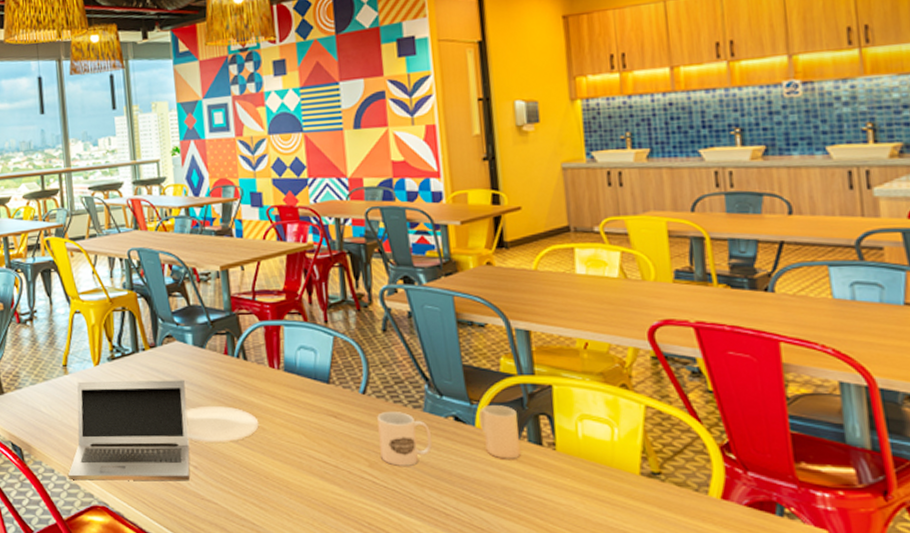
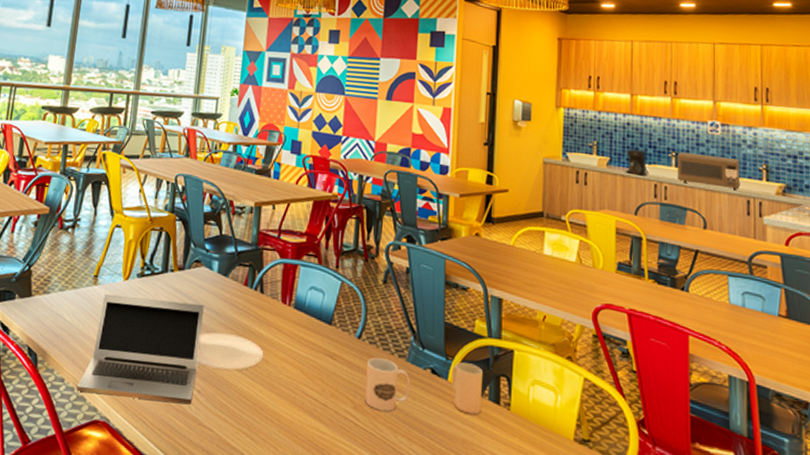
coffee maker: none [671,132,702,165] -> present [626,148,647,176]
microwave: none [743,122,835,164] -> present [678,152,739,191]

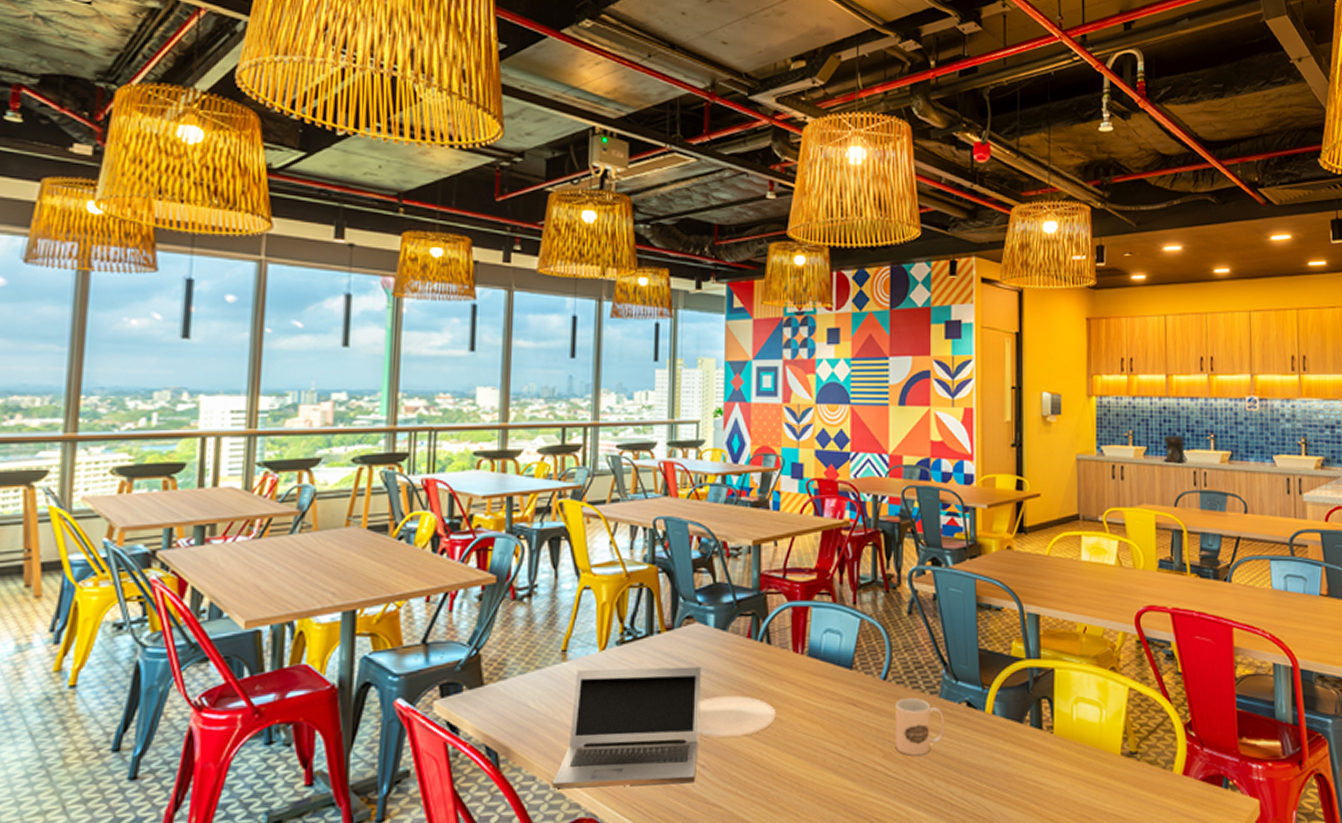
cup: present [451,362,482,415] -> none [989,689,1023,745]
microwave: present [678,152,739,191] -> none [1216,433,1279,469]

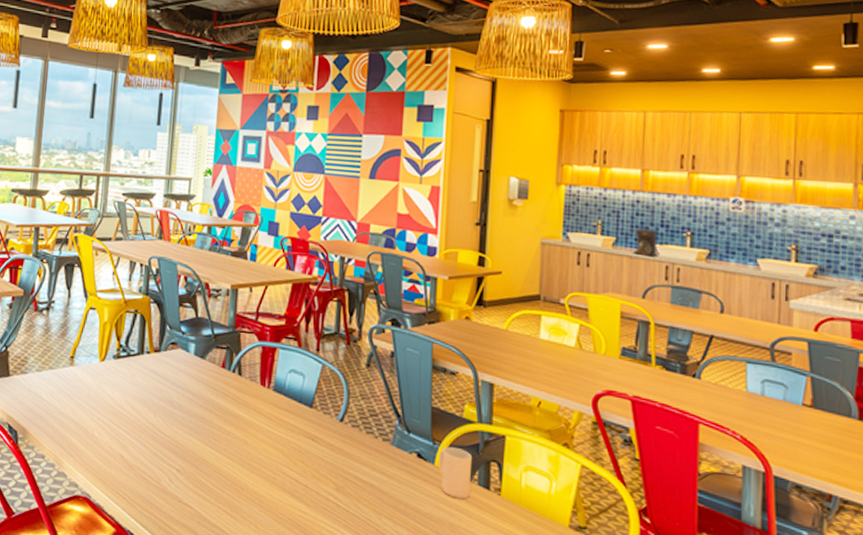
laptop: present [551,666,701,789] -> none [56,374,181,482]
plate: present [697,695,776,739] -> none [175,413,243,451]
mug: present [895,697,945,756] -> none [347,440,396,494]
cup: none [989,689,1023,745] -> present [438,447,472,499]

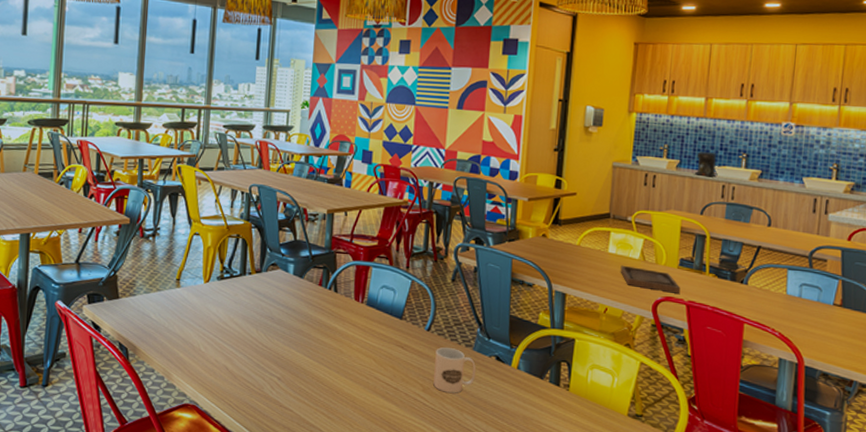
mug: none [347,440,396,494] -> present [433,347,477,393]
cup: present [438,447,472,499] -> none [514,350,544,395]
tray: none [554,353,624,387] -> present [620,265,681,294]

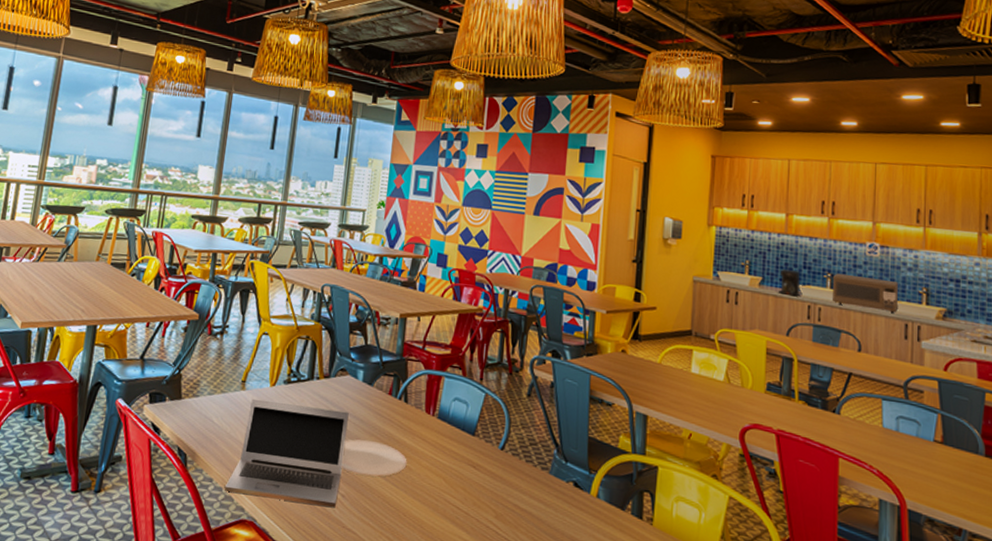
laptop: none [166,295,281,389] -> present [224,398,349,507]
plate: none [276,327,339,361] -> present [341,439,407,477]
mug: present [433,347,477,393] -> none [507,468,553,522]
tray: present [620,265,681,294] -> none [704,387,769,421]
microwave: none [746,153,810,190] -> present [833,273,898,314]

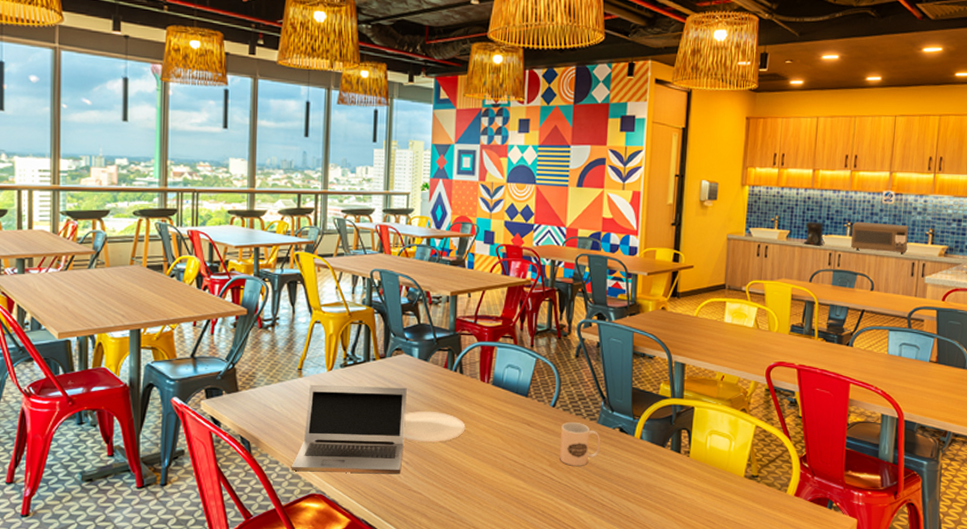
mug: none [507,468,553,522] -> present [560,421,601,466]

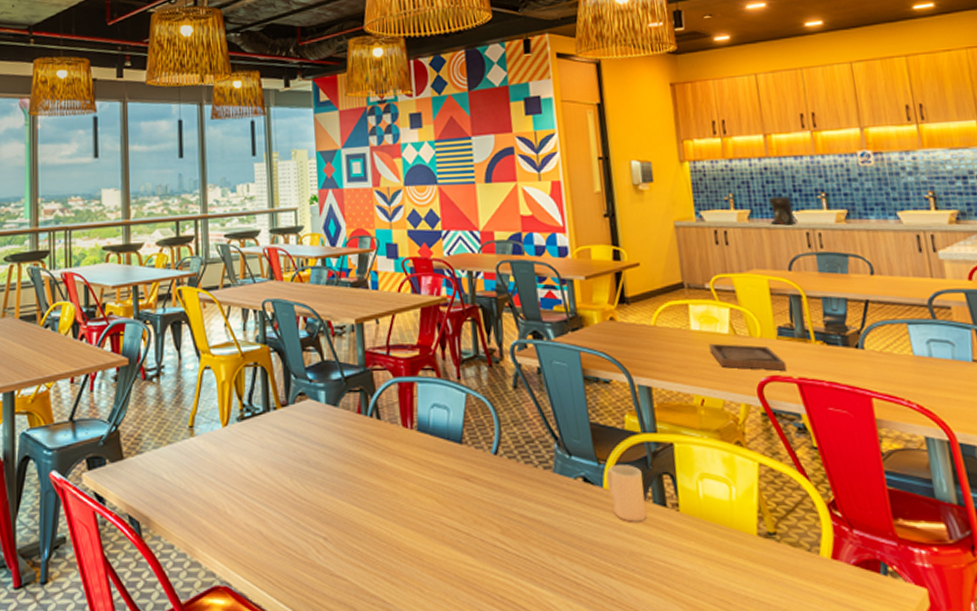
laptop: present [291,384,407,473] -> none [188,441,320,558]
plate: present [403,410,466,443] -> none [316,469,392,512]
mug: present [560,421,601,466] -> none [509,472,563,532]
cup: none [637,421,666,463] -> present [605,465,647,522]
tray: none [735,333,792,358] -> present [709,343,787,371]
microwave: present [851,221,908,255] -> none [828,189,905,227]

